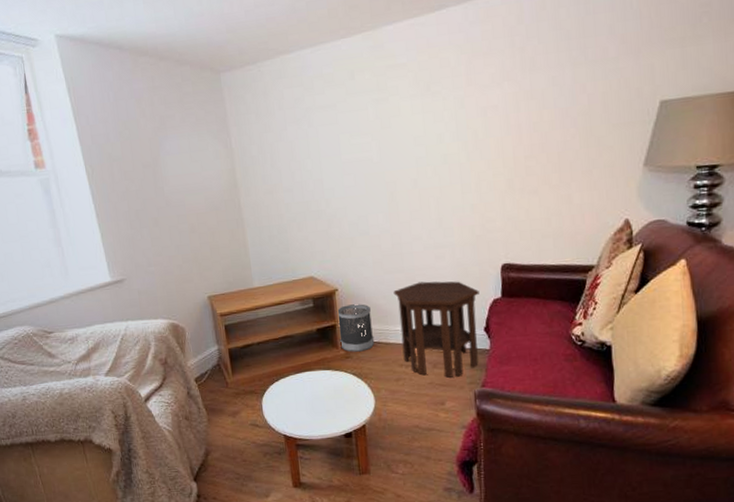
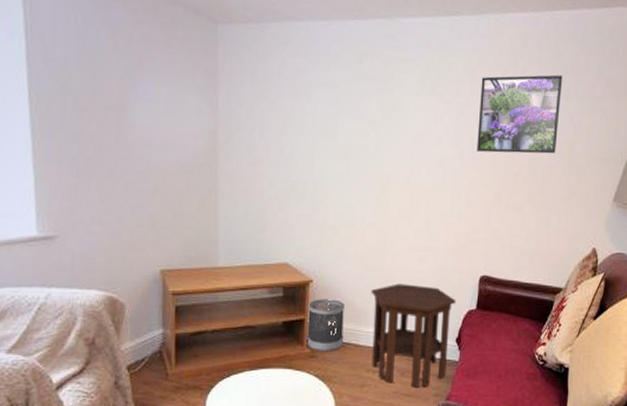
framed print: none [477,43,570,142] -> present [477,74,563,154]

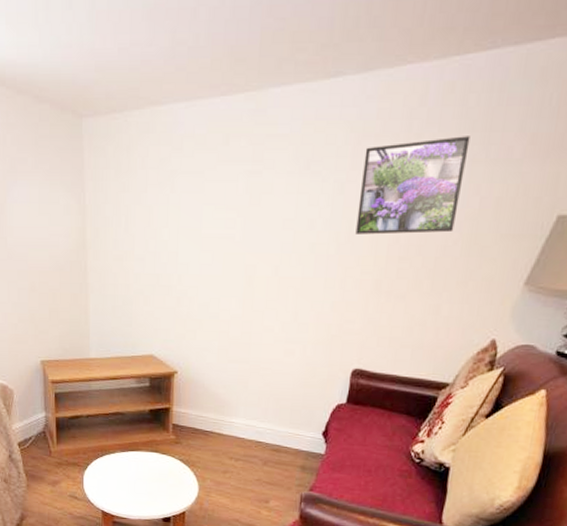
wastebasket: present [306,299,344,352] -> none [172,389,208,439]
side table: present [371,283,456,388] -> none [234,376,324,478]

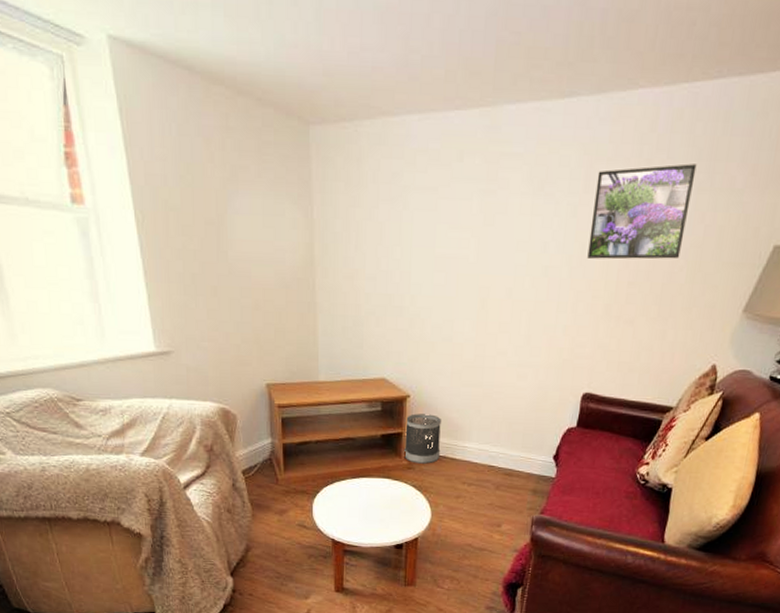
wastebasket: none [172,389,208,439] -> present [404,413,441,464]

